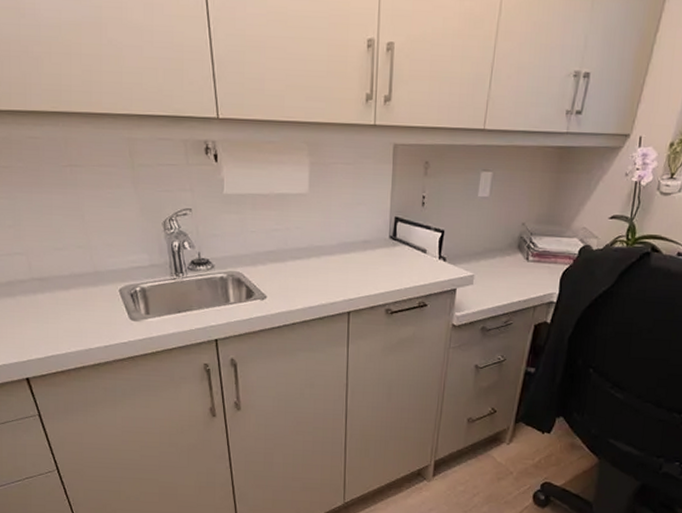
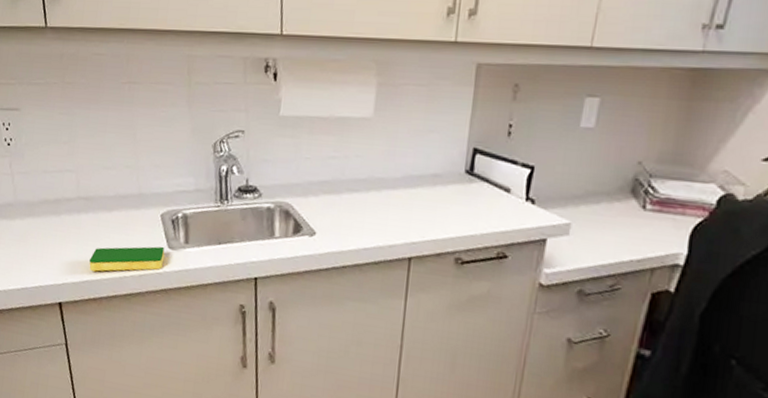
dish sponge: none [52,318,128,347] -> present [89,246,165,272]

